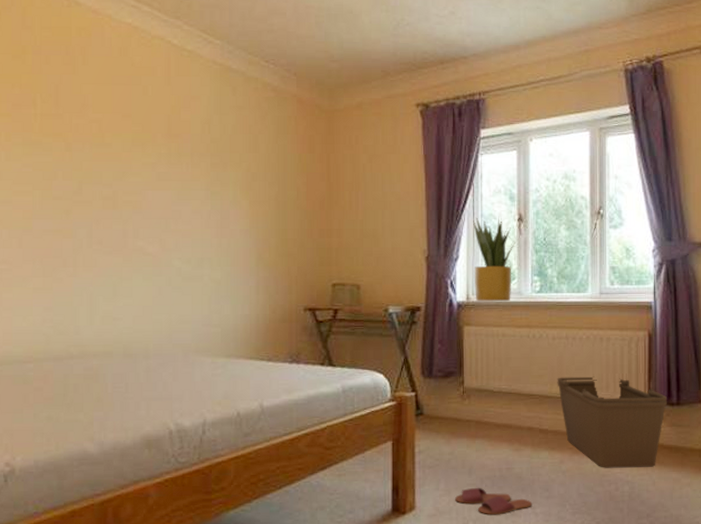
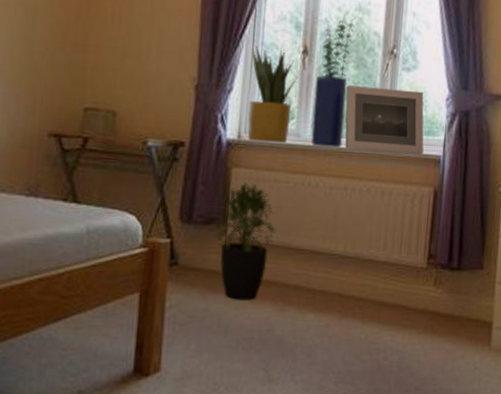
potted plant: none [451,338,508,443] -> present [213,182,277,300]
slippers: present [455,487,533,514] -> none [207,349,293,380]
vase: none [531,183,562,303] -> present [311,14,354,149]
bicycle basket: present [557,376,668,468] -> none [330,231,448,336]
picture frame: none [559,245,635,303] -> present [345,85,424,155]

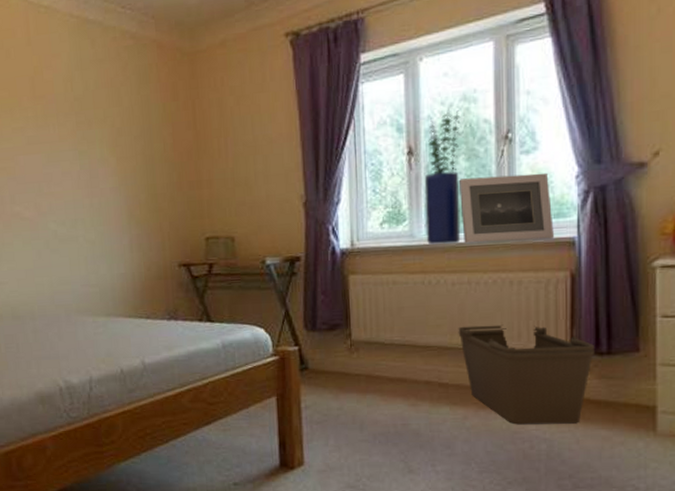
potted plant: present [213,182,277,300] -> none [337,287,401,398]
planter: present [247,45,299,144] -> none [355,151,407,248]
bicycle basket: none [330,231,448,336] -> present [458,324,596,425]

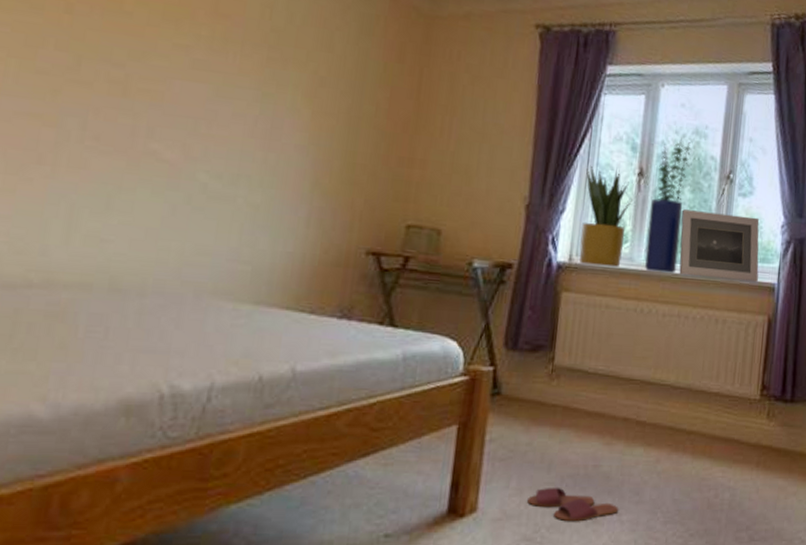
slippers: none [346,443,433,471] -> present [527,487,619,521]
planter: none [355,151,407,248] -> present [579,165,634,268]
bicycle basket: present [458,324,596,425] -> none [662,361,781,472]

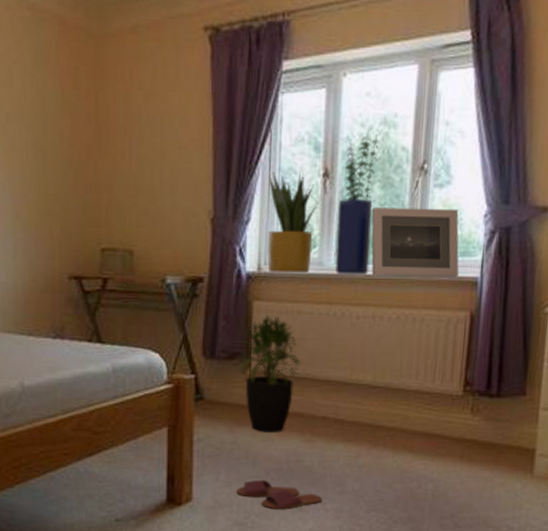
potted plant: none [539,307,607,434] -> present [236,315,302,432]

